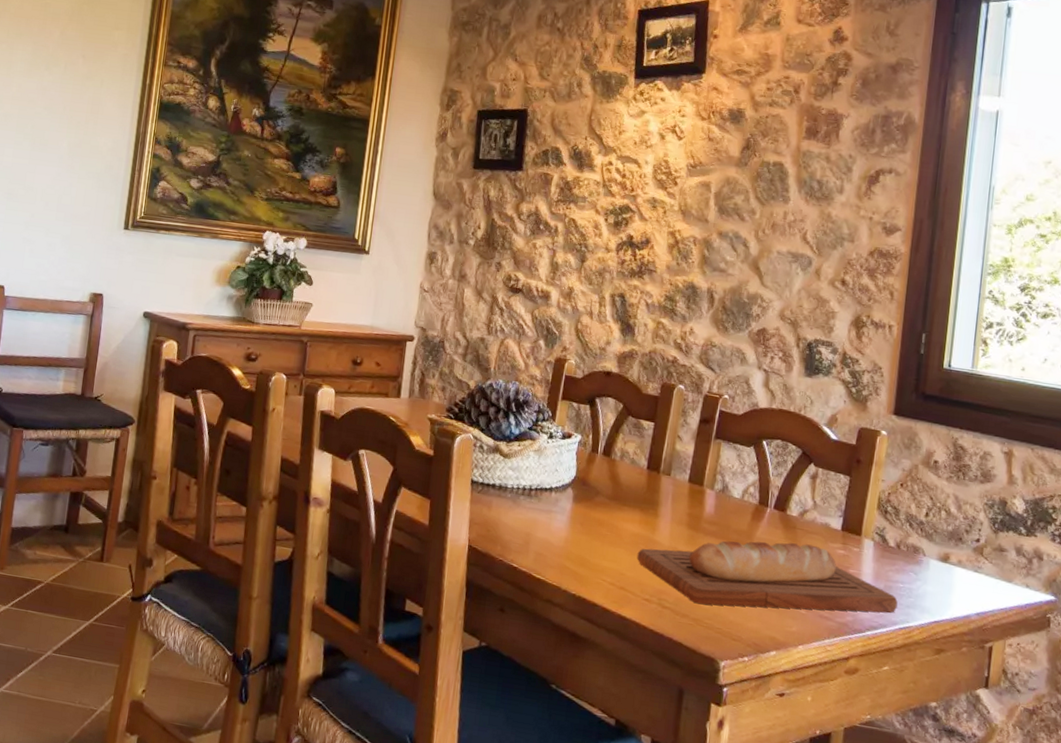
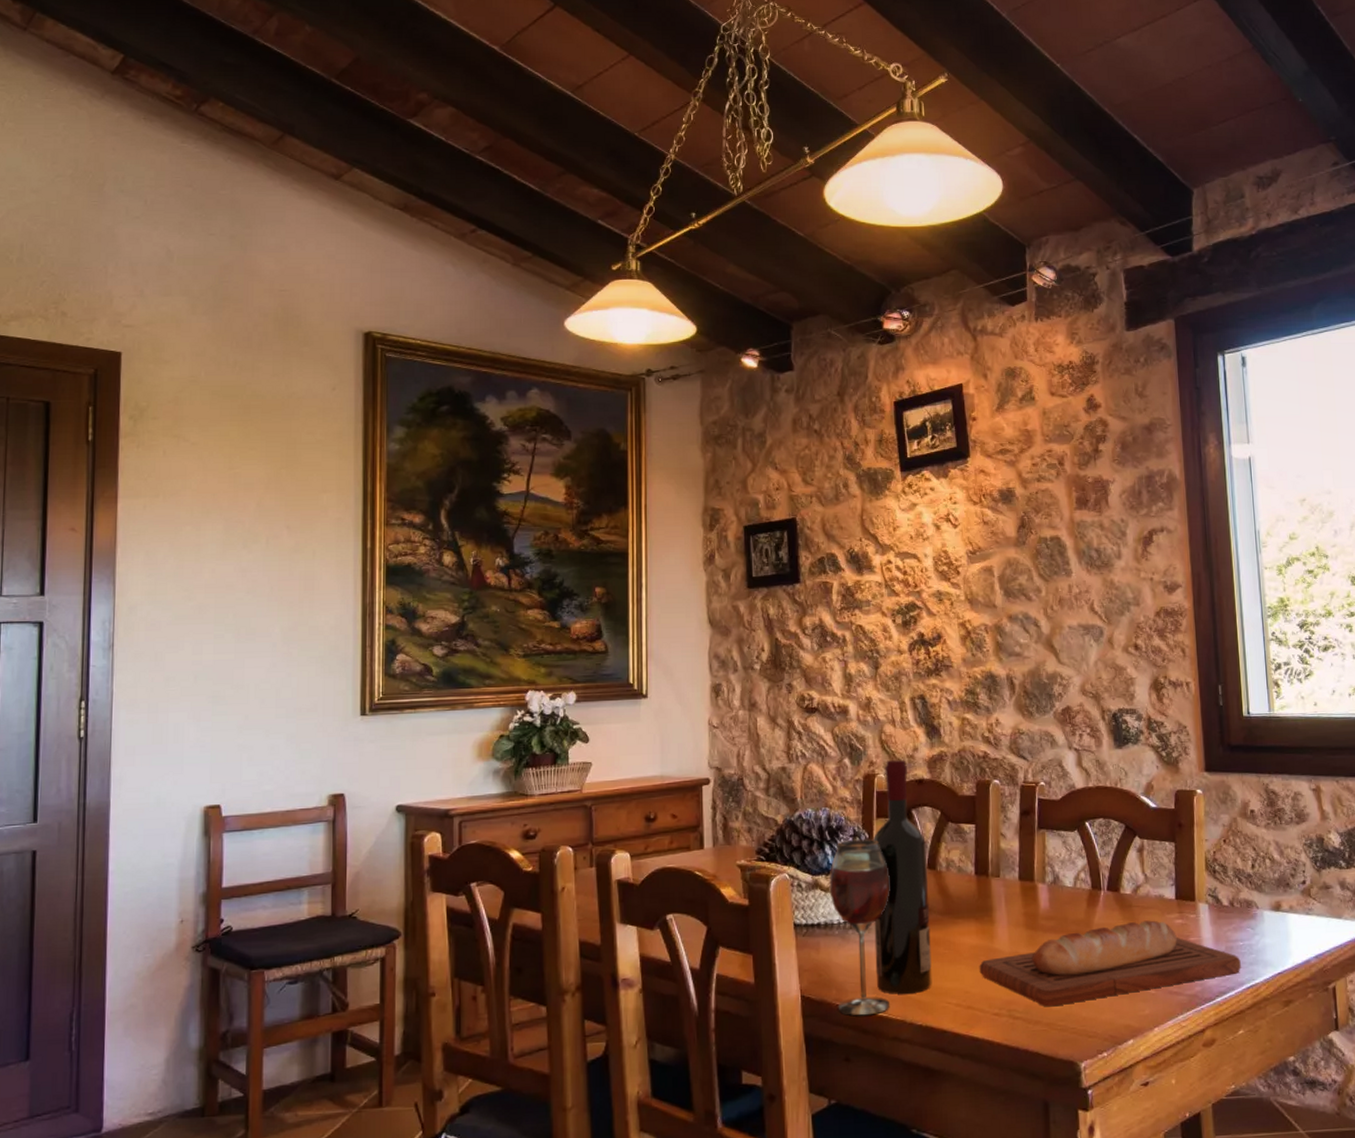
wineglass: none [500,414,567,576] -> present [829,839,890,1016]
wine bottle: none [538,349,605,565] -> present [872,760,932,994]

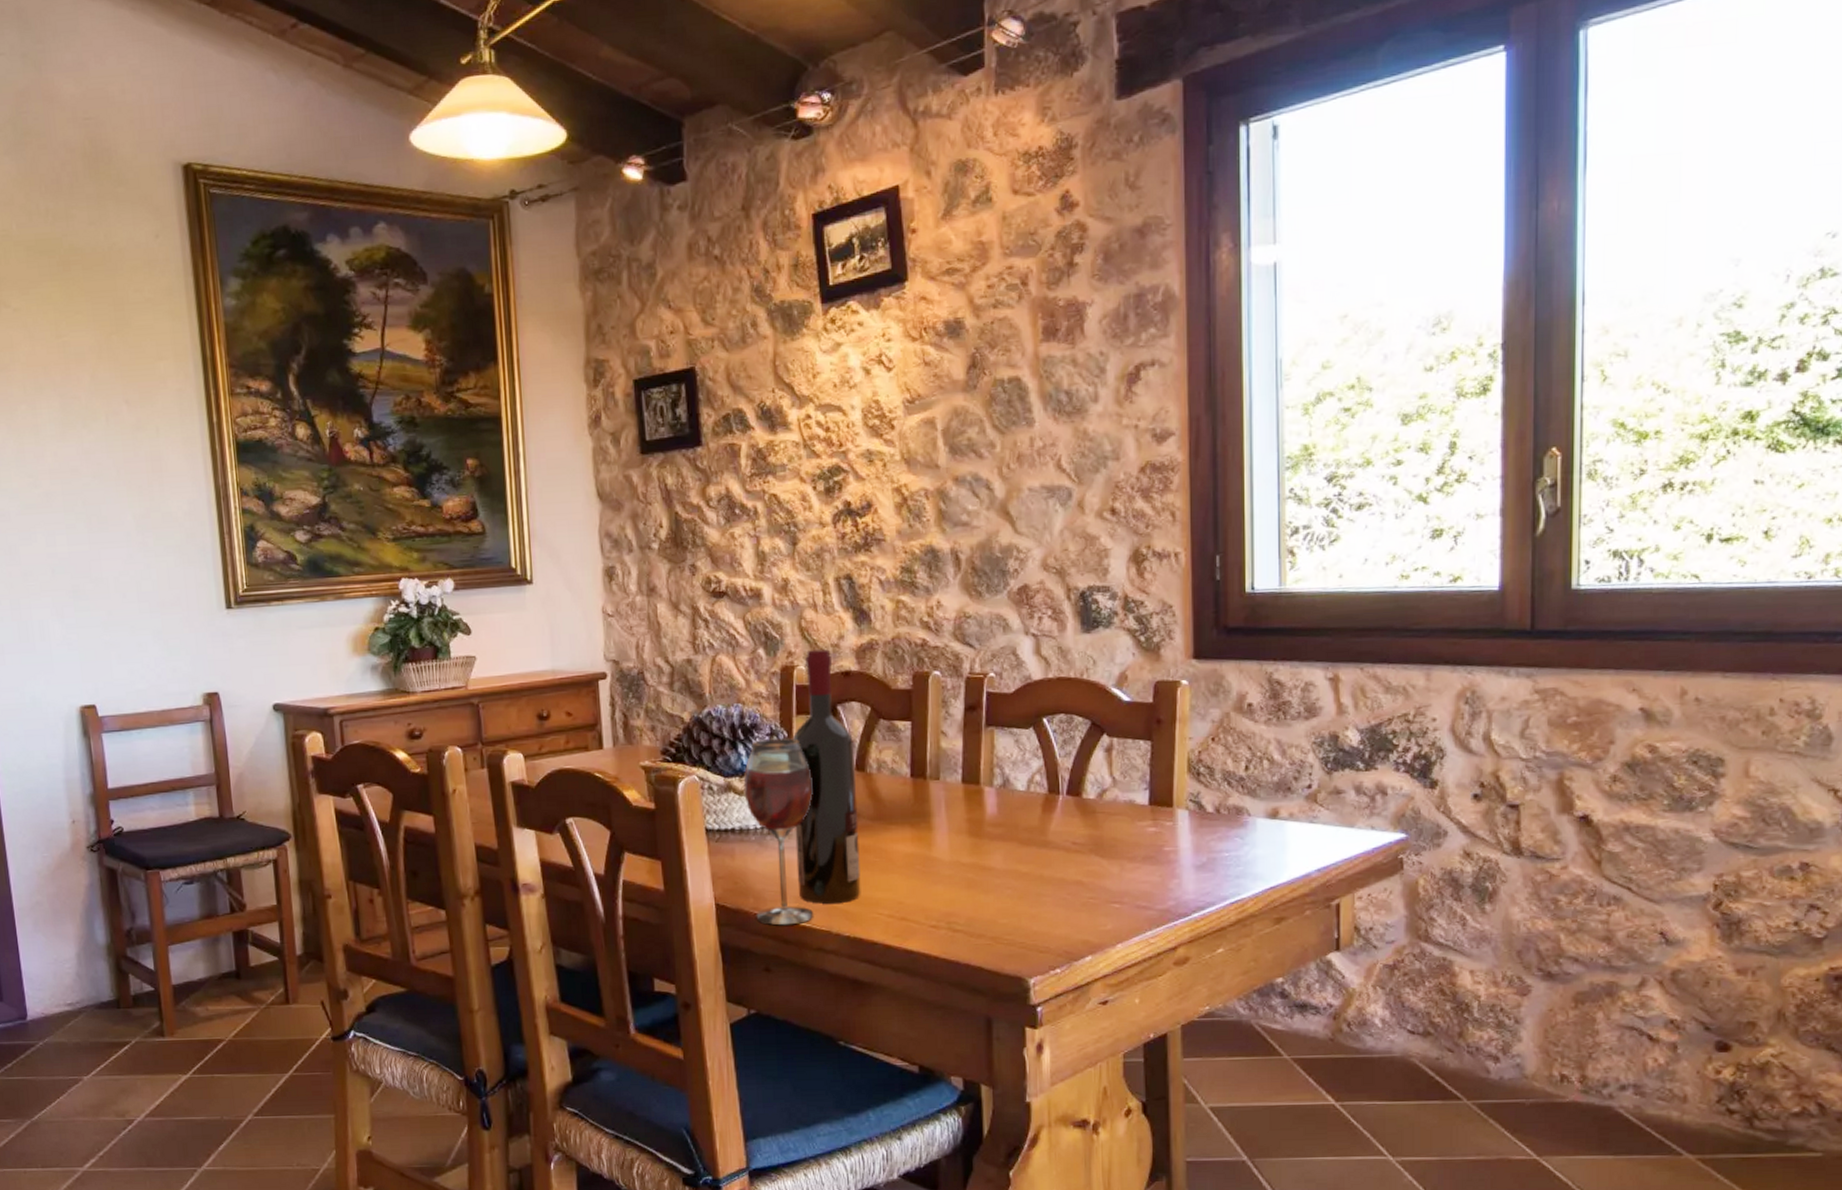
bread loaf: present [979,920,1241,1007] -> none [914,828,1225,920]

